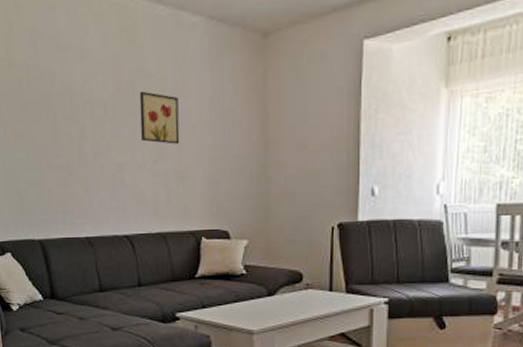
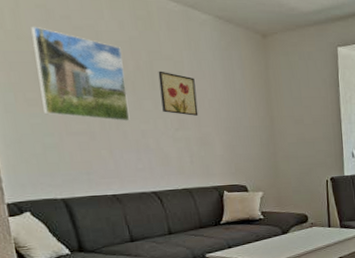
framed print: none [22,51,108,154] -> present [31,26,130,122]

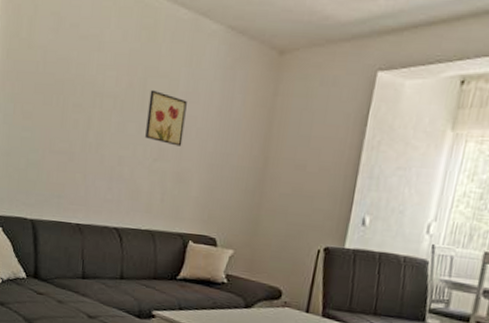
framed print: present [31,26,130,122] -> none [35,34,119,145]

